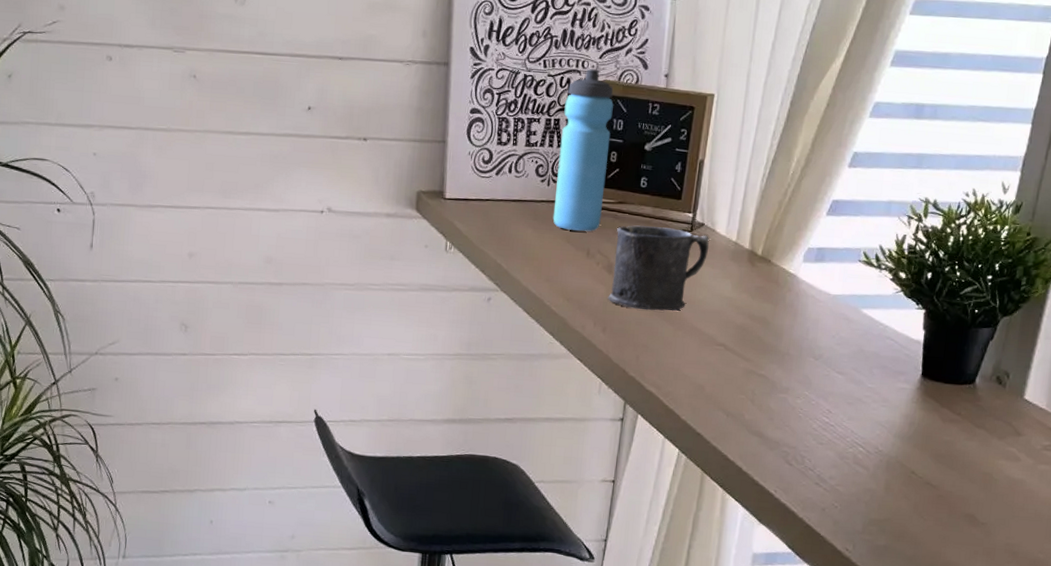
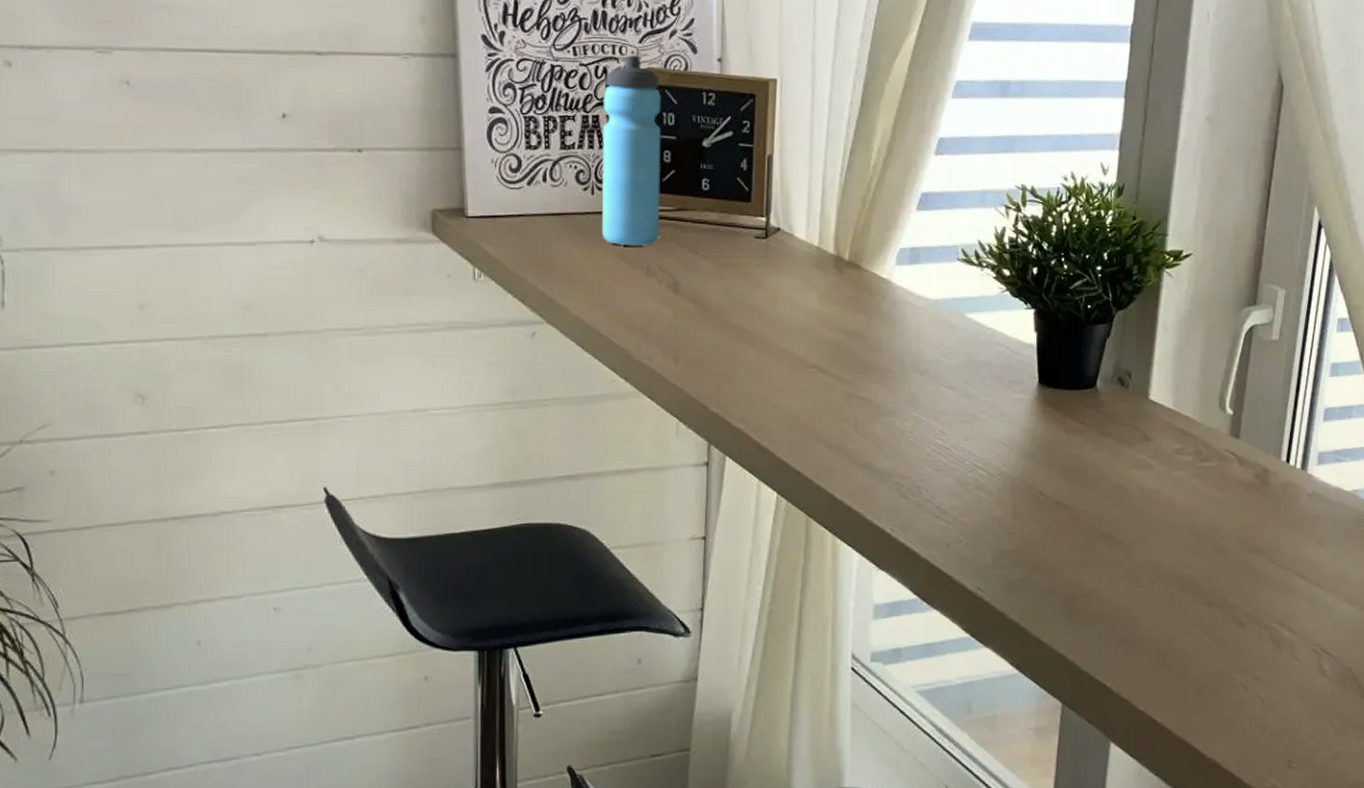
mug: present [608,225,709,311] -> none [676,234,789,333]

